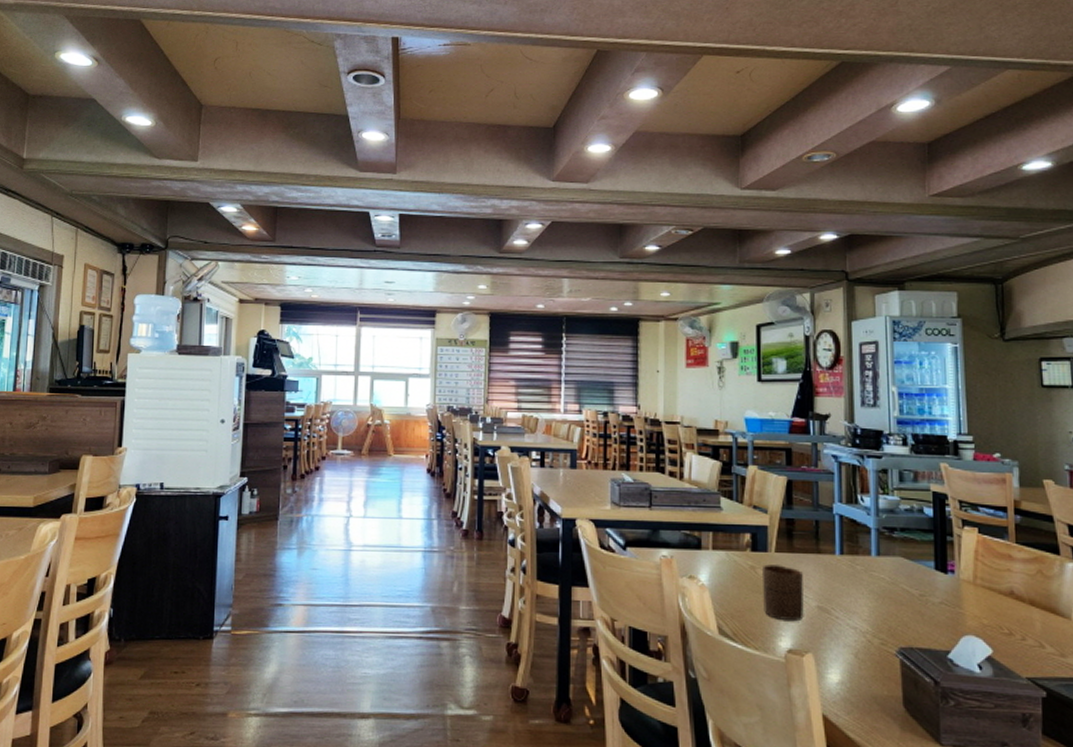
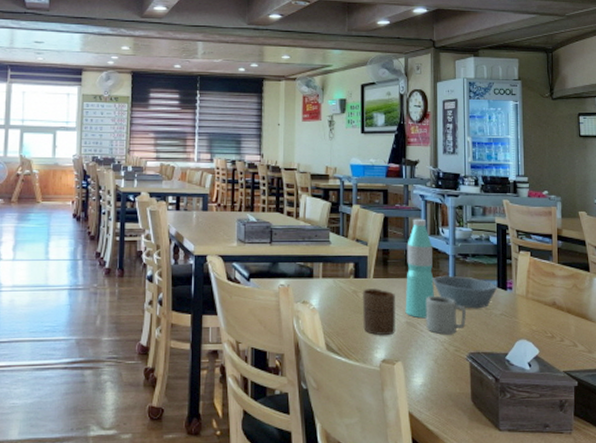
water bottle: none [815,483,852,603] -> present [405,218,434,319]
cup: none [842,576,894,625] -> present [426,295,466,335]
bowl: none [850,552,935,595] -> present [433,275,498,309]

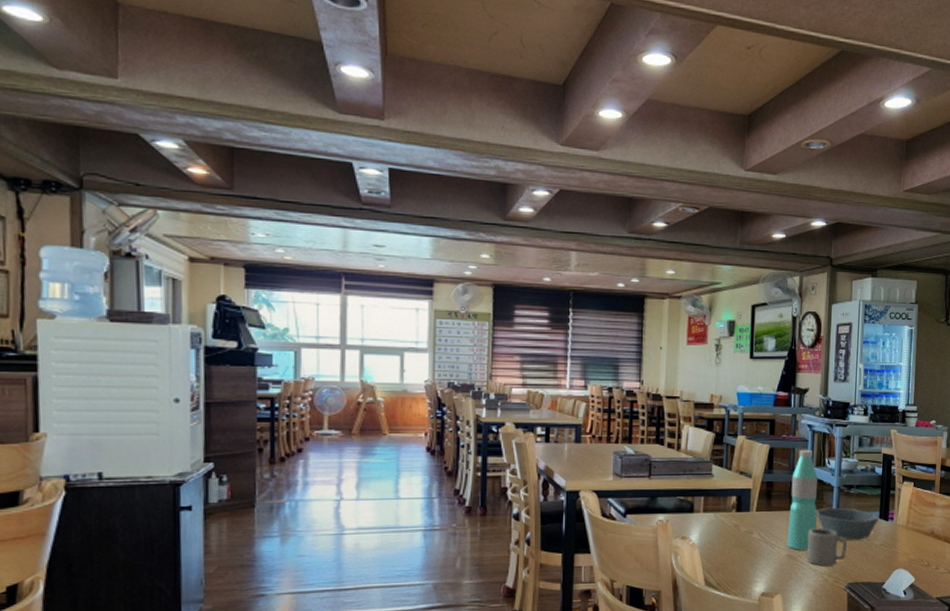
cup: present [363,289,395,335] -> none [744,522,777,569]

